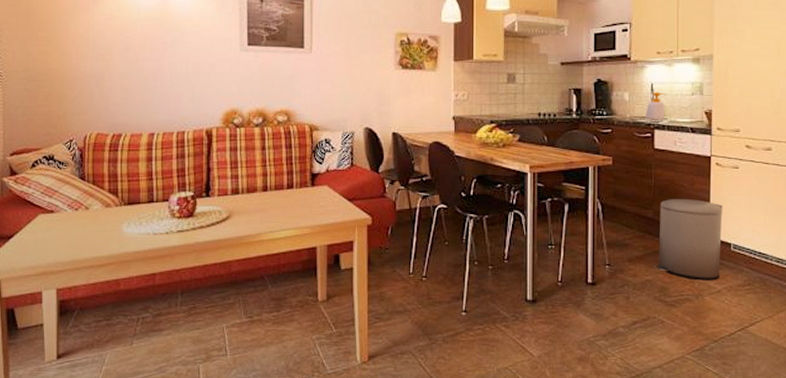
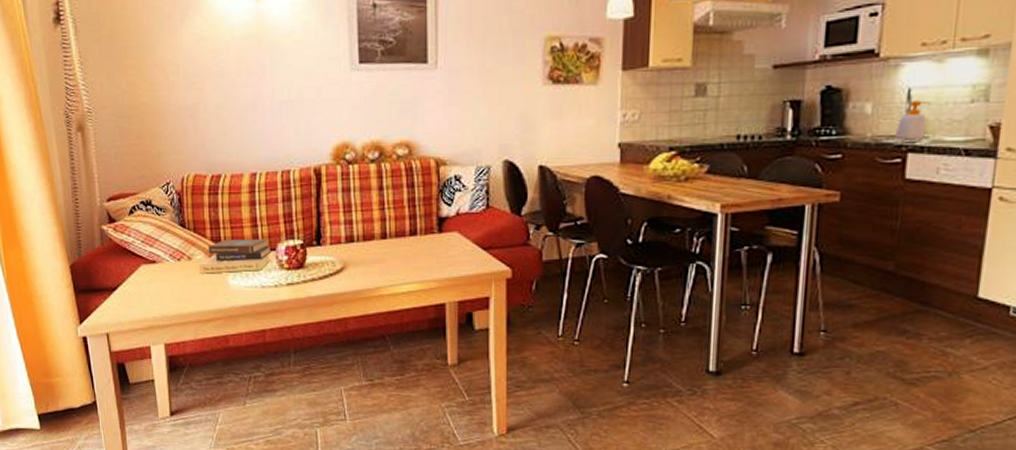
books: none [96,191,165,223] -> present [199,239,272,274]
pedal bin: present [653,198,723,281] -> none [888,245,1003,354]

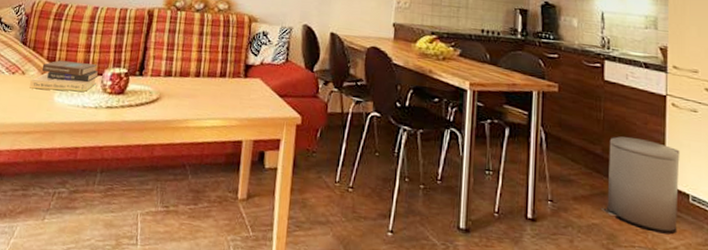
pedal bin: none [888,245,1003,354] -> present [600,136,680,235]
soap bottle: present [895,100,930,140] -> none [595,21,617,51]

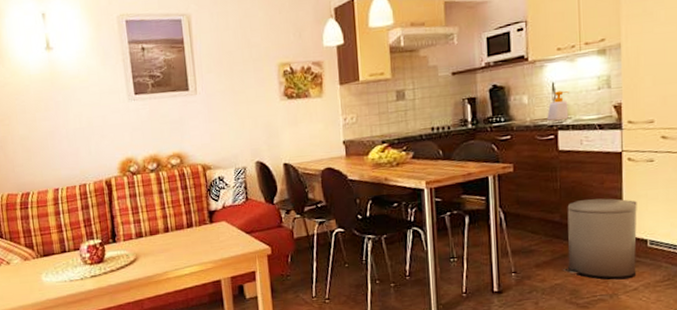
books: present [29,60,99,92] -> none [17,241,76,275]
soap bottle: none [595,21,617,51] -> present [547,90,569,122]

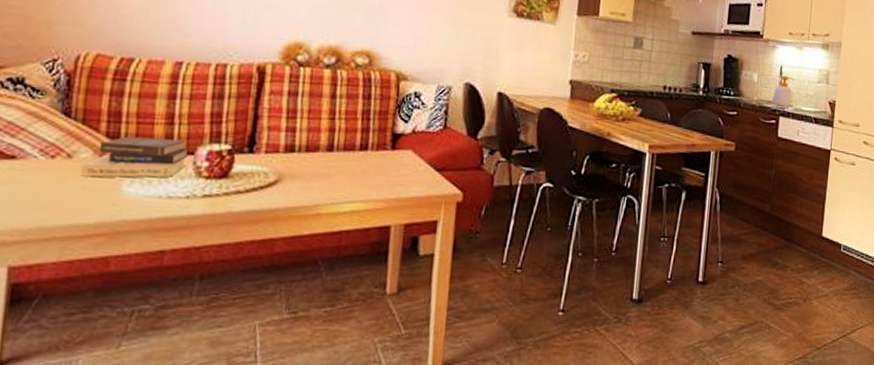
books: none [17,241,76,275] -> present [81,136,189,178]
pedal bin: present [562,198,637,280] -> none [765,192,837,283]

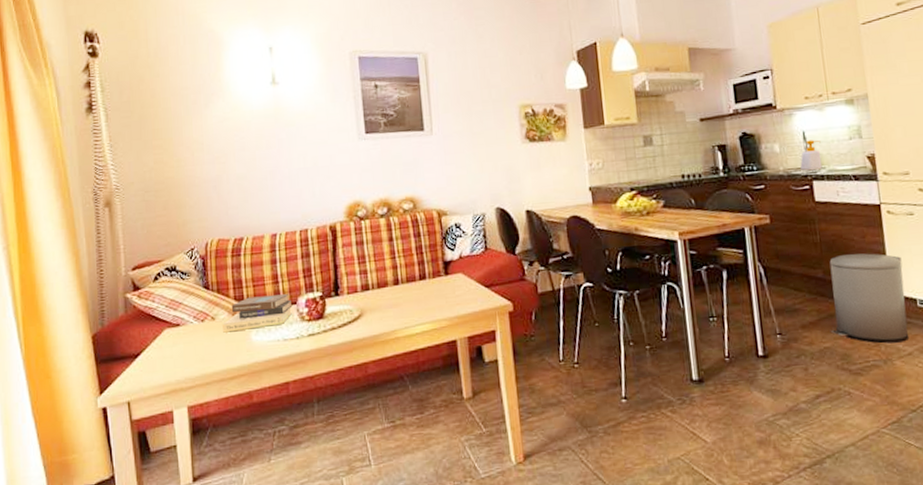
pedal bin: none [765,192,837,283] -> present [829,253,909,344]

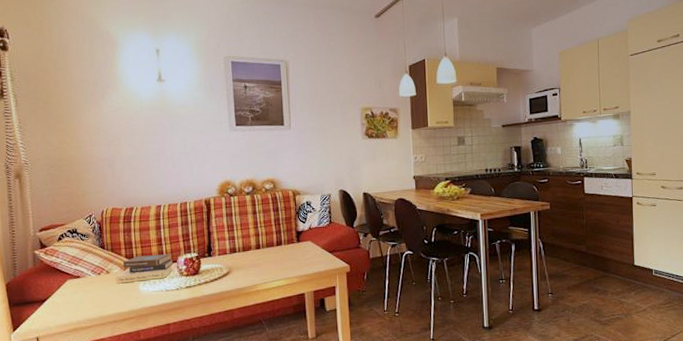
soap bottle: present [800,140,823,171] -> none [576,145,592,170]
pedal bin: present [829,253,909,344] -> none [588,234,645,302]

